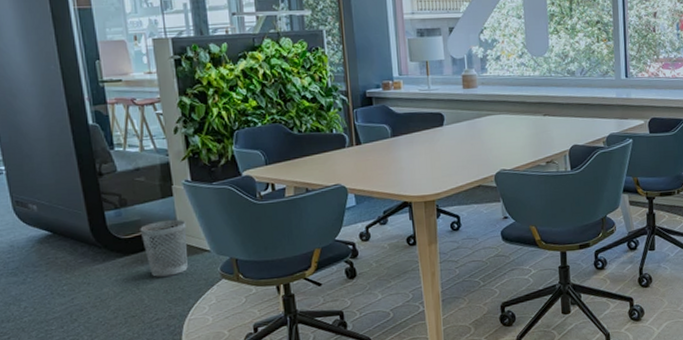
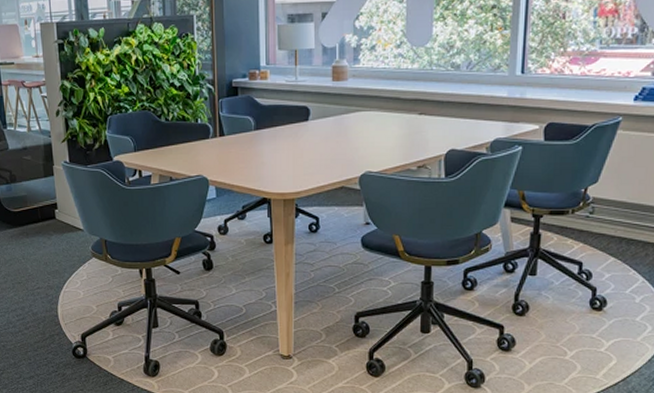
wastebasket: present [140,219,188,277] -> none [26,197,65,250]

